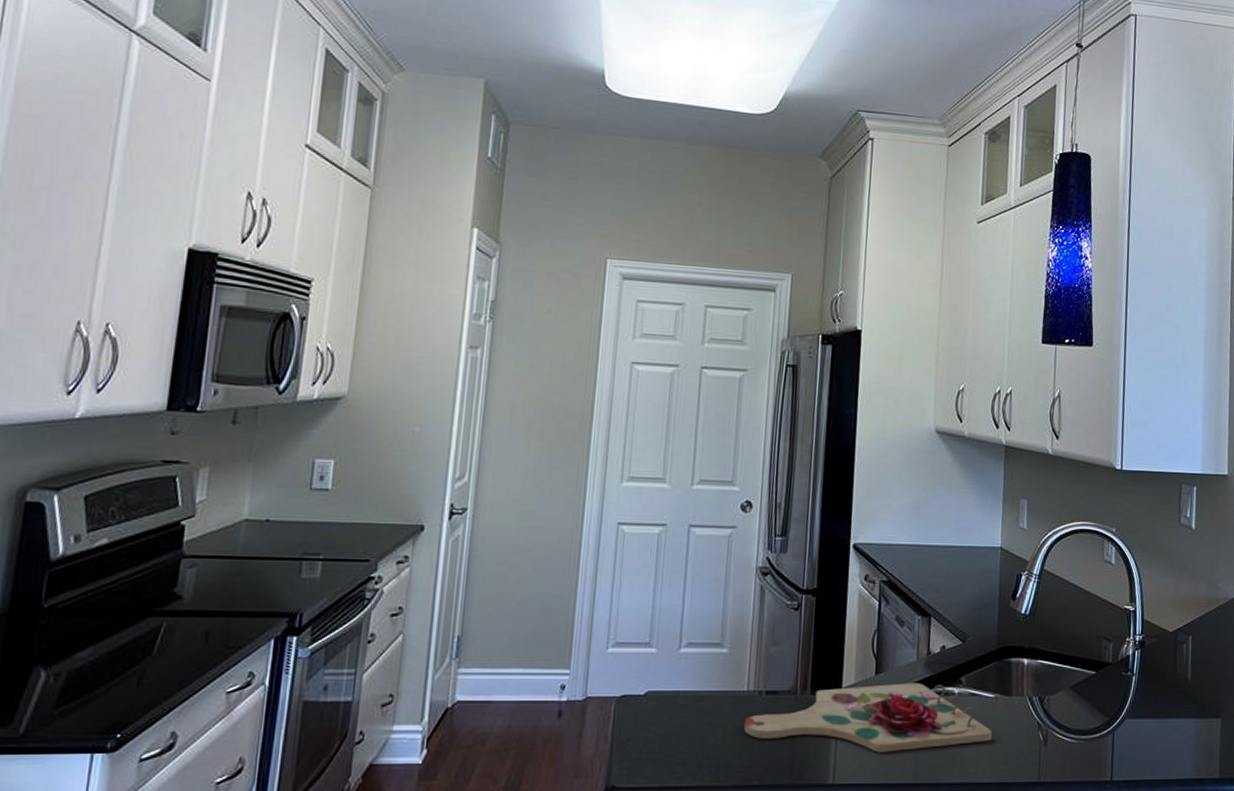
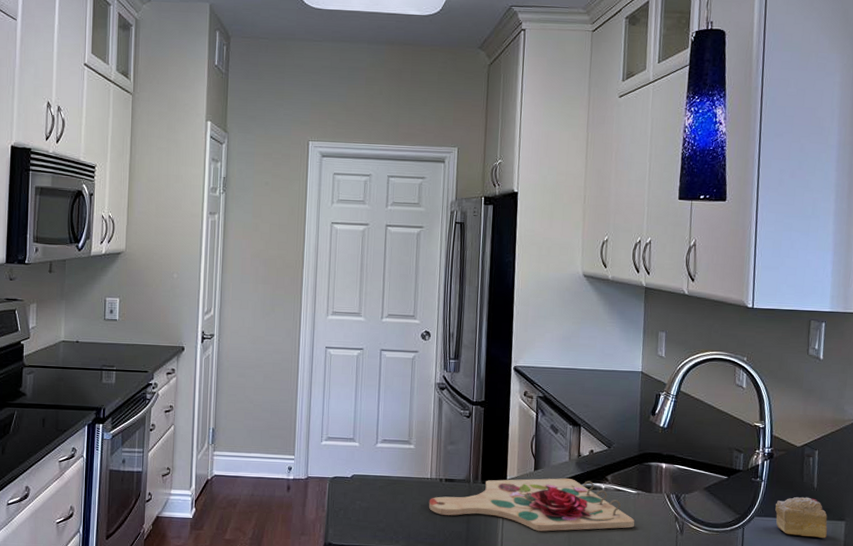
cake slice: none [1147,691,1203,740] -> present [775,497,828,538]

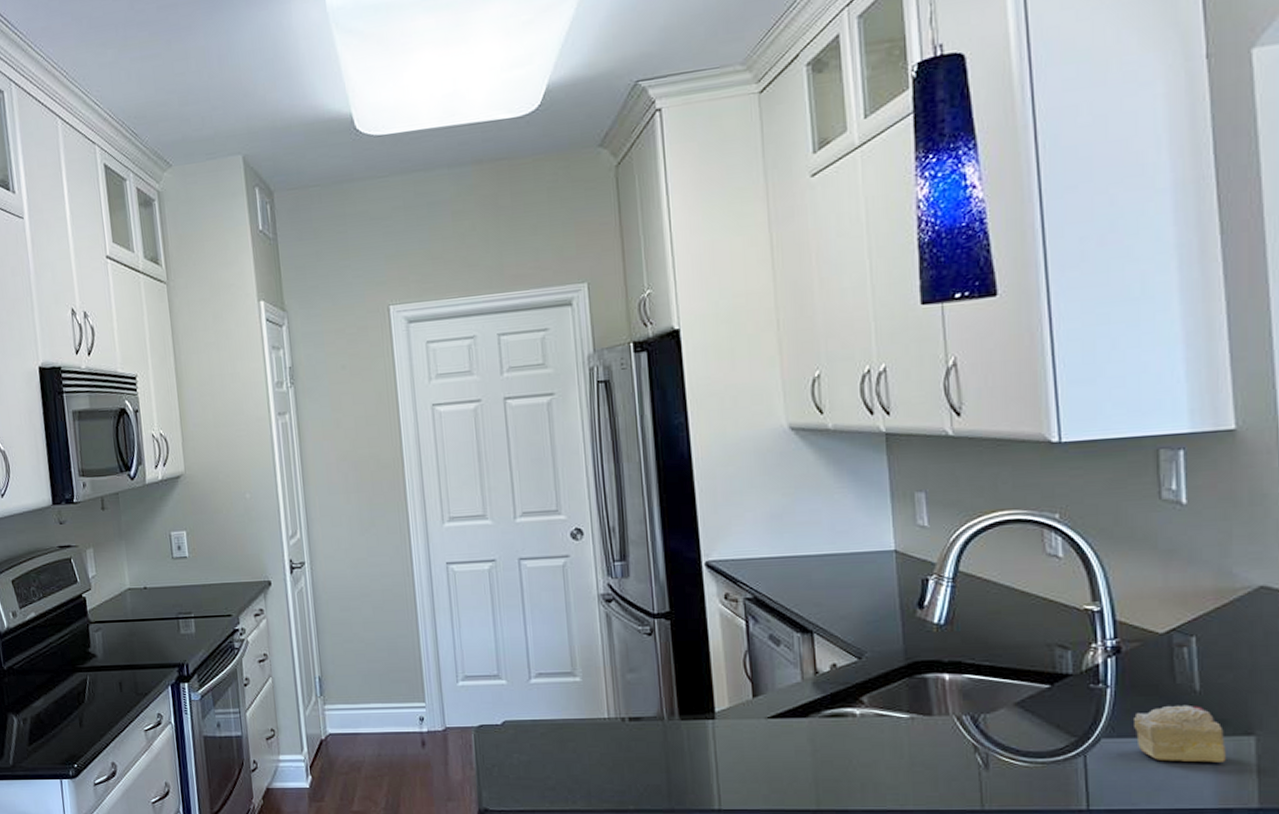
cutting board: present [428,478,635,532] -> none [610,705,911,778]

